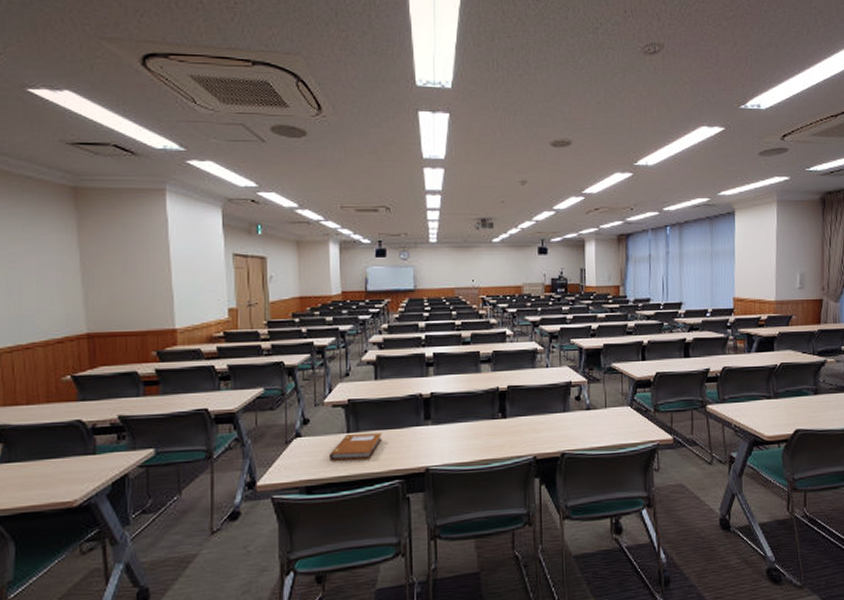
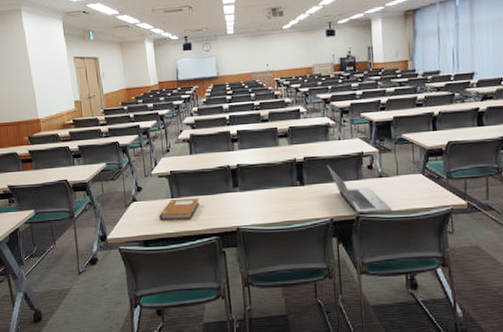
laptop: none [533,395,599,450] -> present [327,165,392,214]

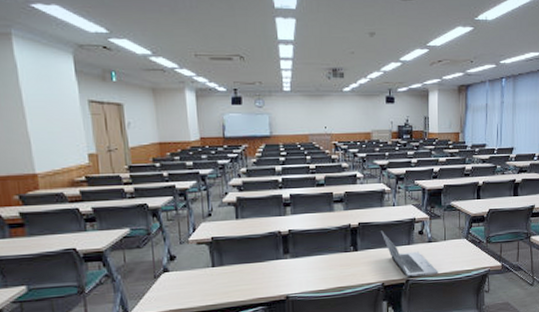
notebook: present [158,198,200,221] -> none [195,267,245,292]

